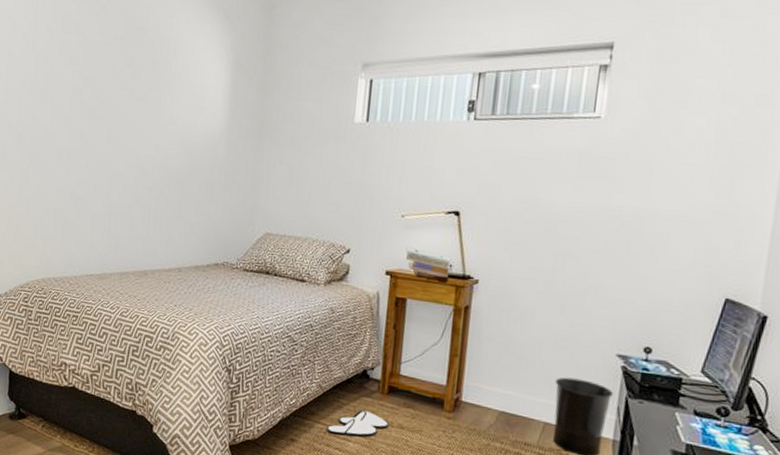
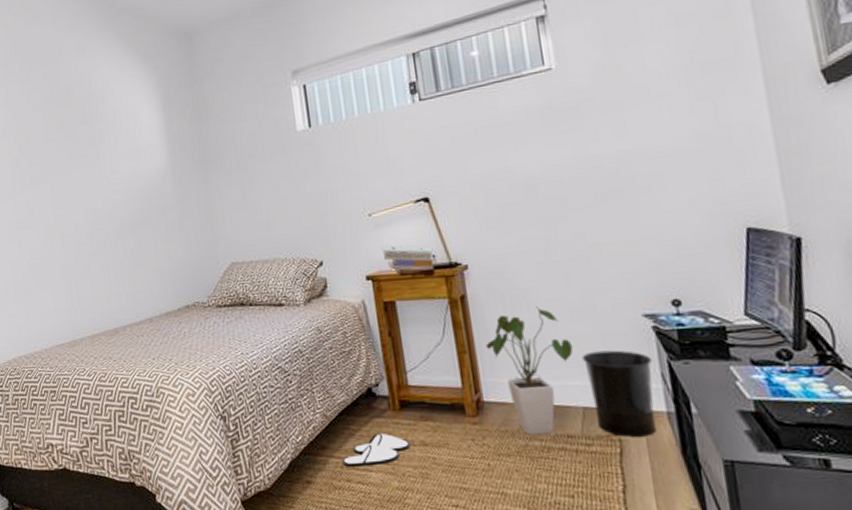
house plant: none [476,329,550,439] -> present [486,306,574,435]

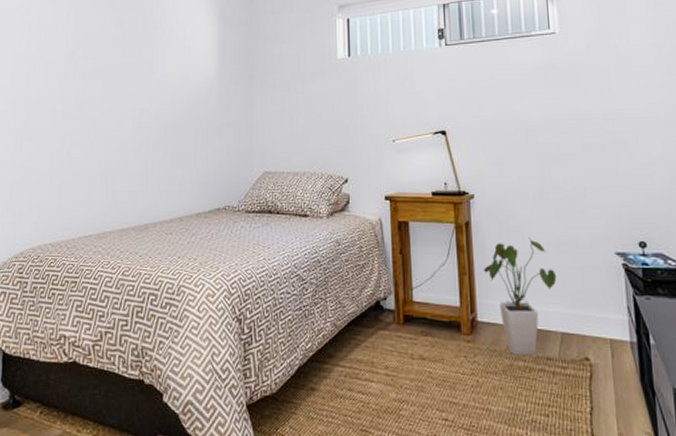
slippers: present [342,433,411,467] -> none [347,344,411,377]
books: present [381,244,436,276] -> none [401,169,446,201]
waste bin: present [581,350,657,437] -> none [563,282,622,363]

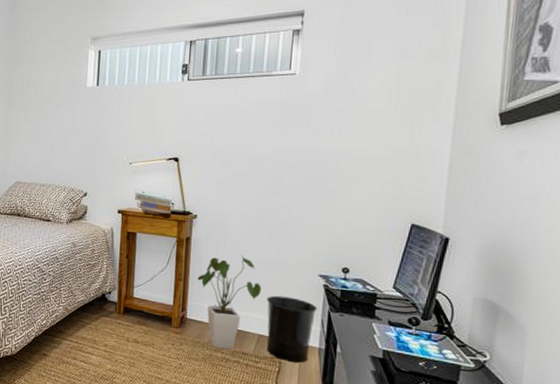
books: none [401,169,446,201] -> present [134,188,173,219]
waste bin: none [563,282,622,363] -> present [266,295,317,363]

